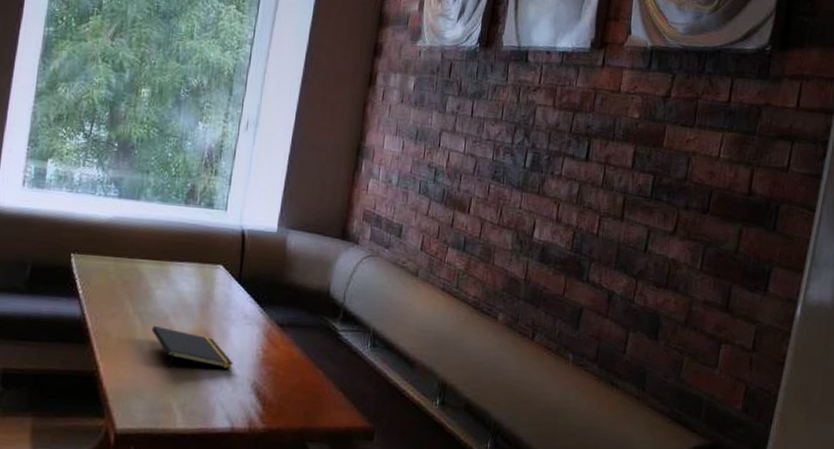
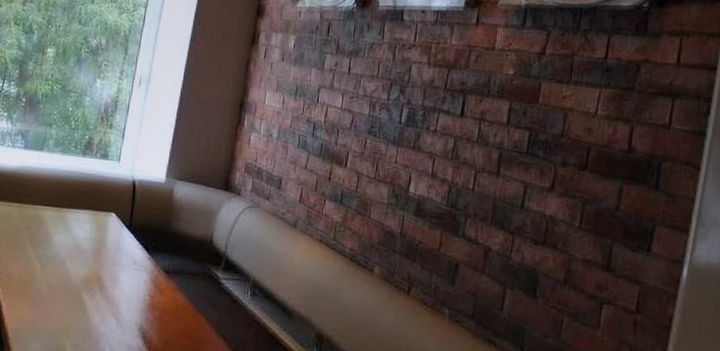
notepad: present [151,325,233,369] -> none [49,268,122,313]

